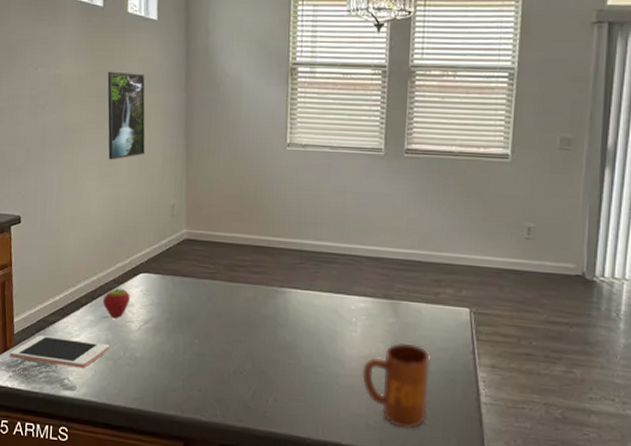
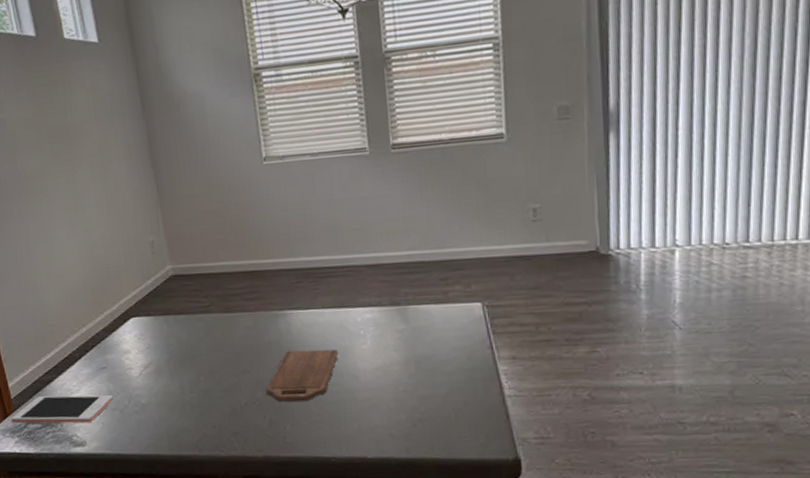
fruit: present [102,287,130,319] -> none [96,336,125,369]
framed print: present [107,71,145,160] -> none [55,105,112,204]
cutting board: none [255,327,330,379] -> present [266,349,339,402]
mug: present [362,342,430,429] -> none [378,347,452,433]

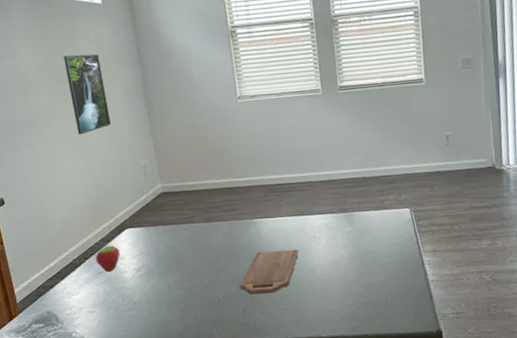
cell phone: present [10,395,113,423] -> none [16,295,109,324]
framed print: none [55,105,112,204] -> present [63,53,111,135]
fruit: none [96,336,125,369] -> present [95,245,120,273]

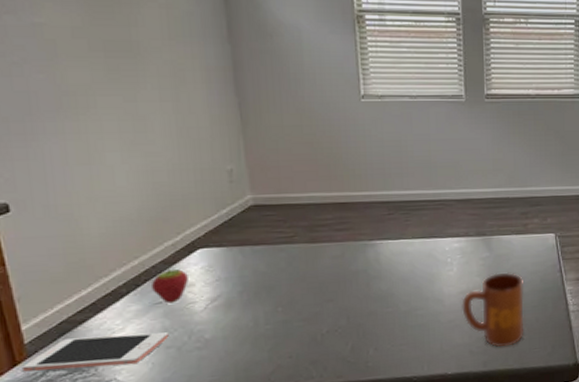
cell phone: none [16,295,109,324] -> present [21,332,169,372]
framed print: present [63,53,111,135] -> none [115,19,184,126]
cutting board: present [240,249,299,294] -> none [350,276,426,328]
mug: none [330,245,389,314] -> present [462,272,524,347]

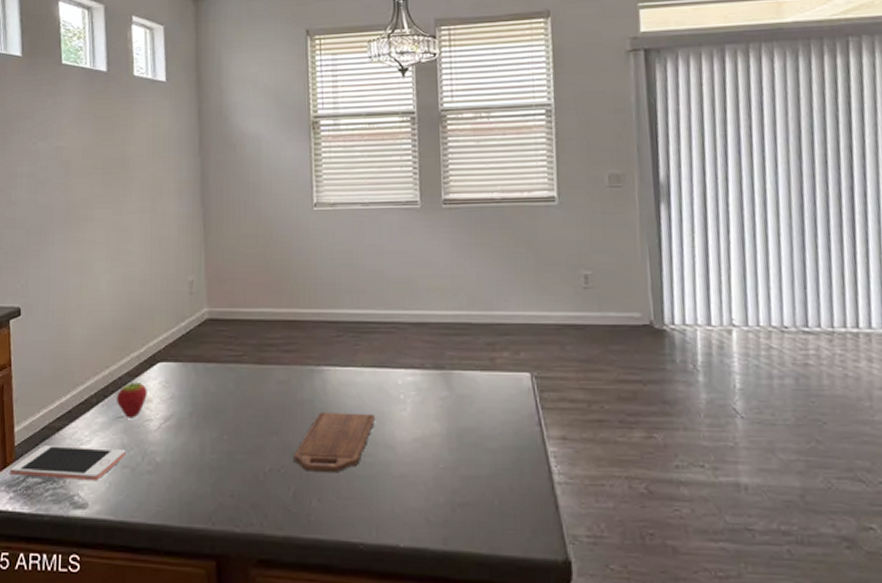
cutting board: none [350,276,426,328] -> present [293,412,376,472]
mug: present [462,272,524,347] -> none [416,419,495,521]

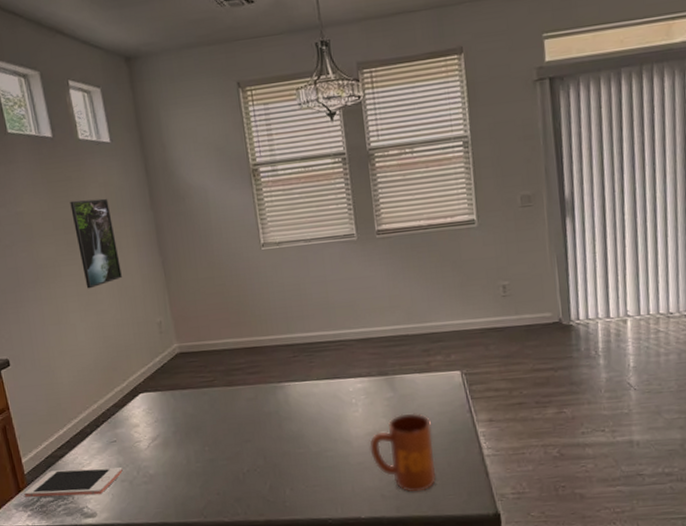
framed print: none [114,139,158,237] -> present [70,198,122,289]
fruit: present [116,381,147,419] -> none [107,411,134,442]
cutting board: present [293,412,376,472] -> none [266,417,333,468]
mug: none [416,419,495,521] -> present [369,413,437,492]

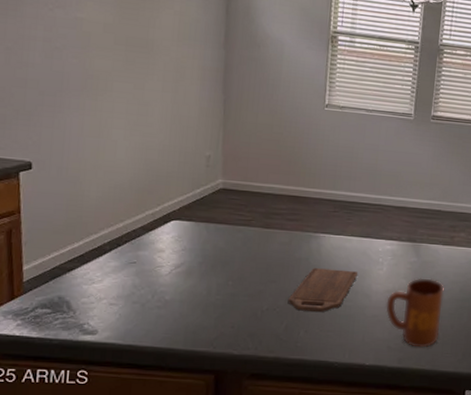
cell phone: present [23,467,123,497] -> none [17,283,137,313]
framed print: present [70,198,122,289] -> none [137,20,181,110]
cutting board: none [266,417,333,468] -> present [287,268,359,312]

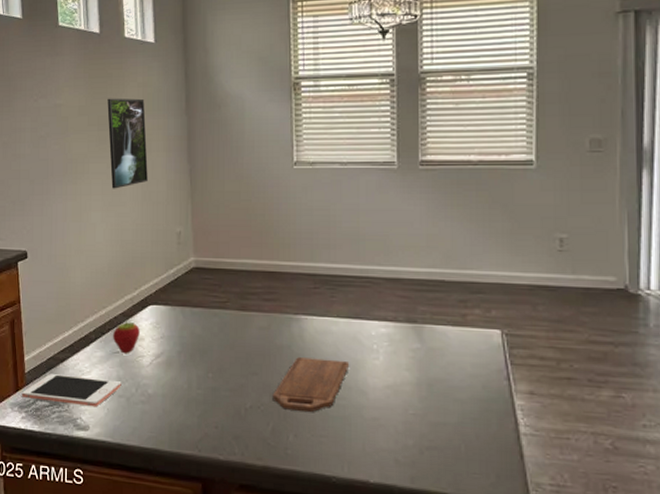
cell phone: none [17,283,137,313] -> present [21,374,121,408]
fruit: none [129,234,160,265] -> present [112,321,140,354]
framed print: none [137,20,181,110] -> present [107,98,148,189]
mug: present [385,278,444,348] -> none [388,369,461,464]

